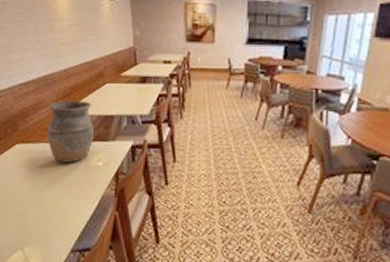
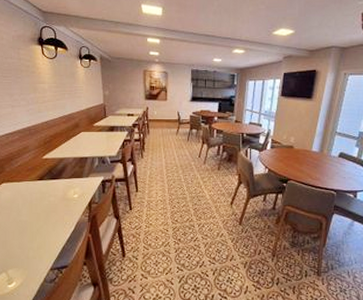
vase: present [48,100,94,163] -> none [31,146,70,197]

